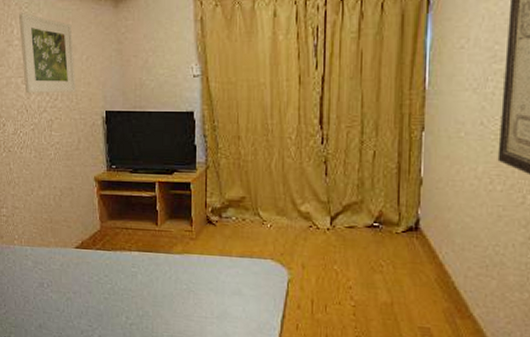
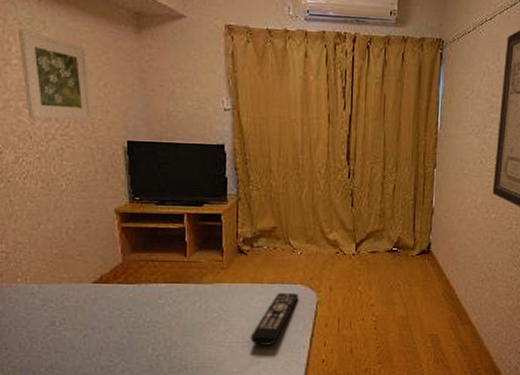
remote control: none [219,267,269,324] -> present [250,292,299,345]

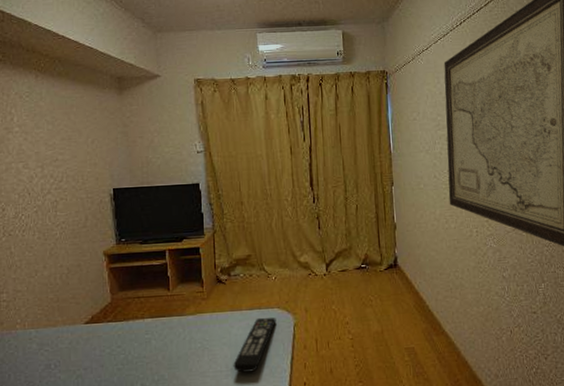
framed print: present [19,29,93,120] -> none [19,102,82,178]

